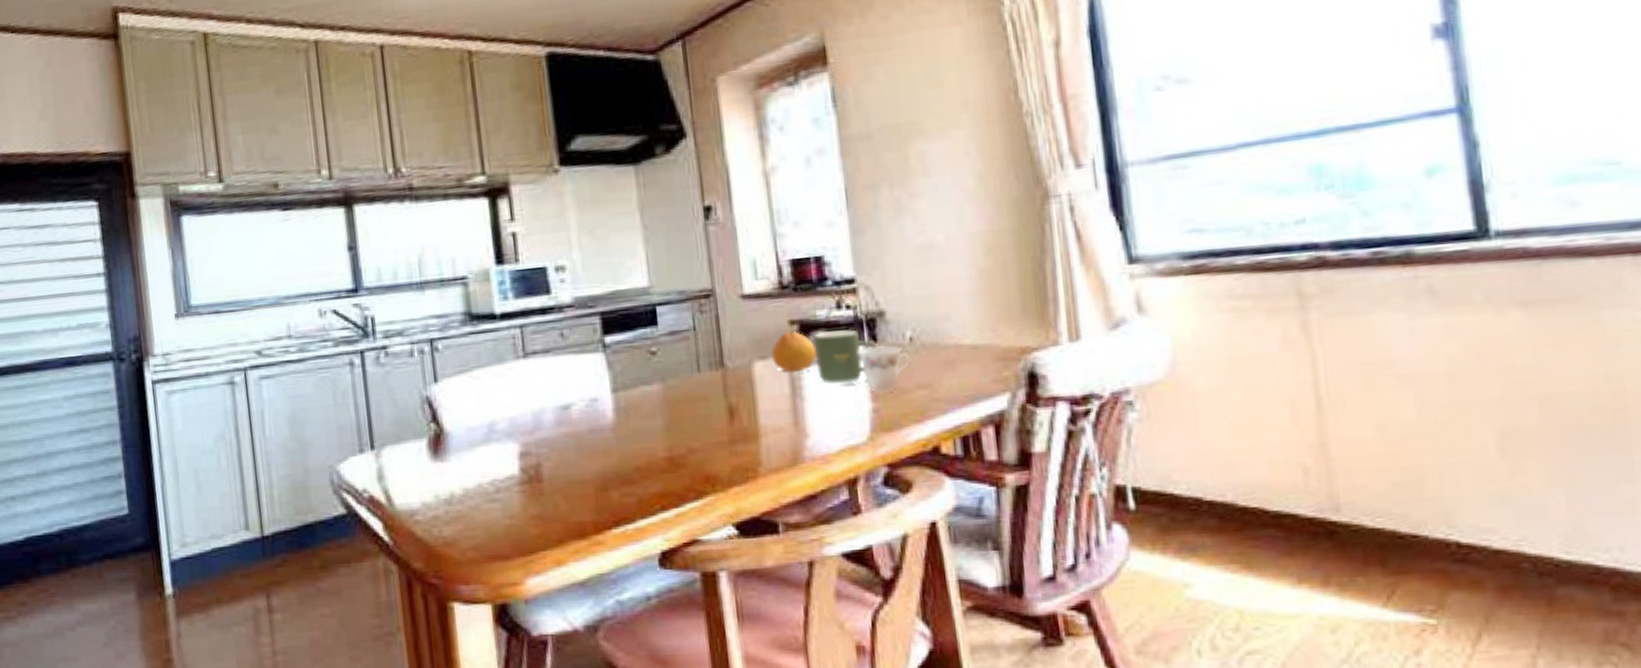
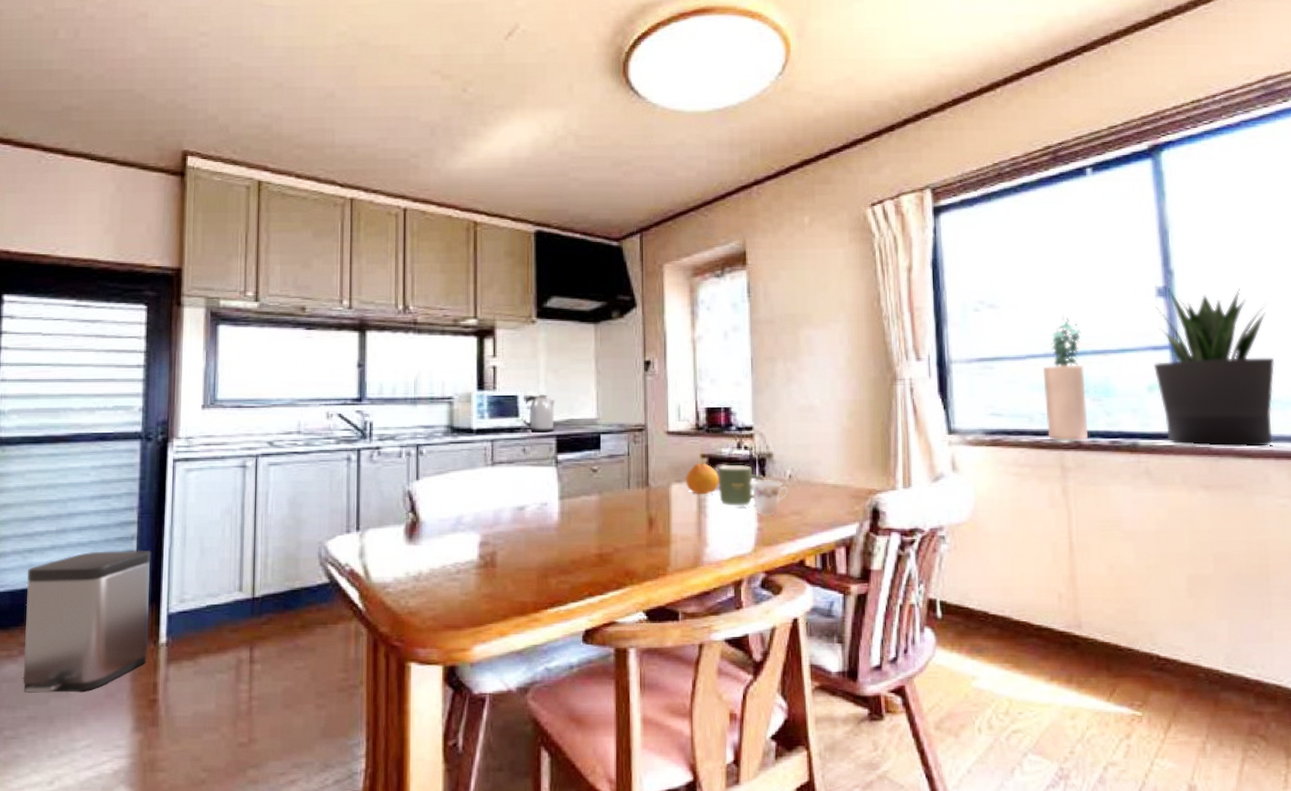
pedal bin: none [13,489,155,658] -> present [23,549,151,693]
kettle: none [554,262,597,312] -> present [522,394,555,433]
vase: none [1262,82,1336,260] -> present [1042,315,1088,441]
planter: none [1431,11,1628,249] -> present [1153,288,1275,448]

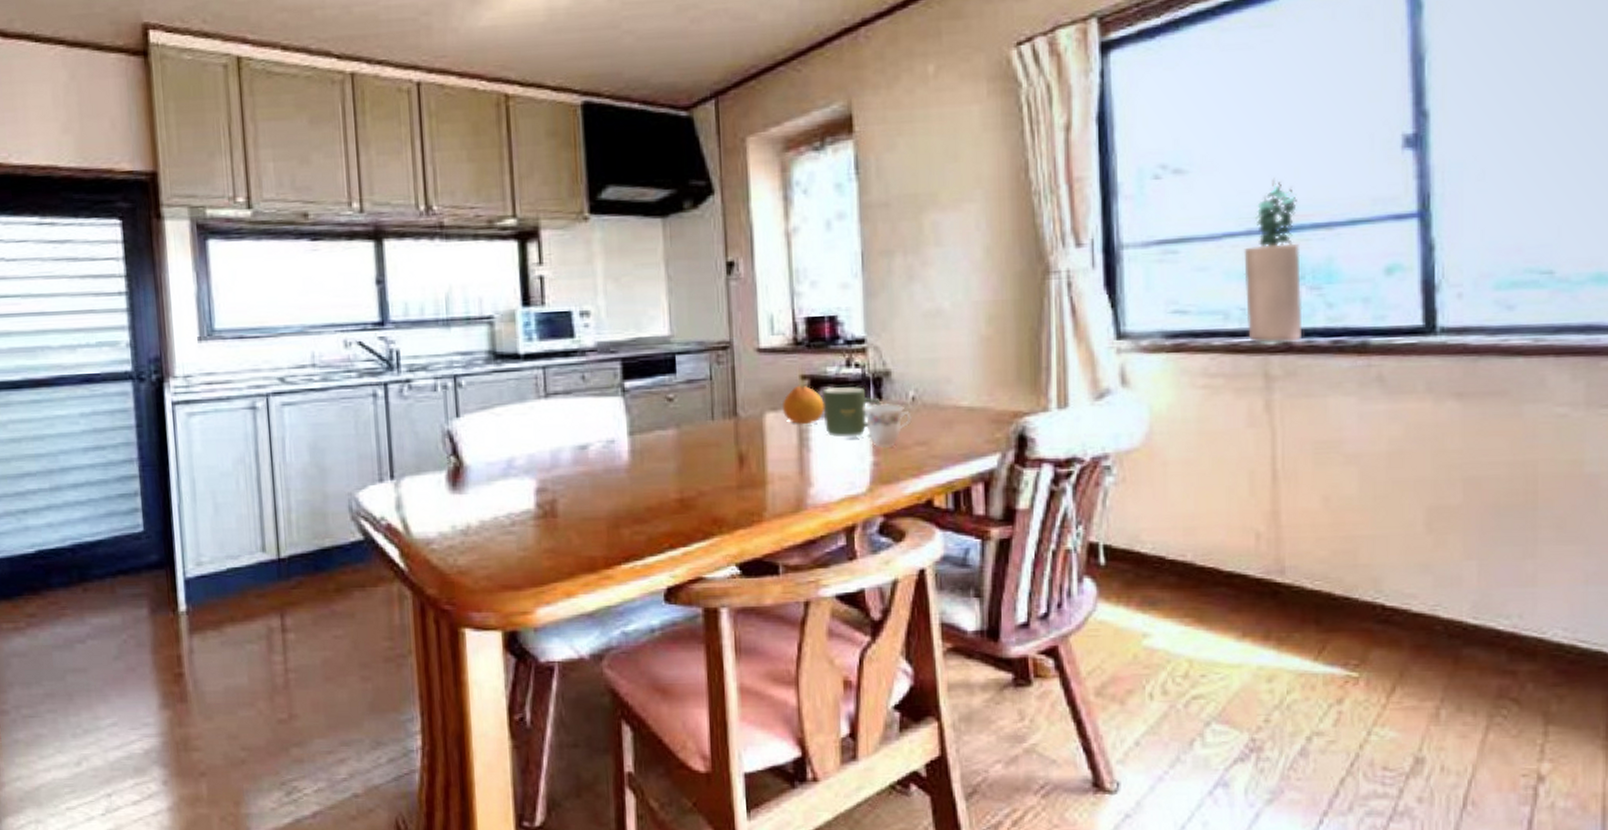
pedal bin: present [23,549,151,693] -> none [24,507,167,668]
kettle: present [522,394,555,433] -> none [578,308,618,356]
planter: present [1153,288,1275,448] -> none [1394,130,1564,344]

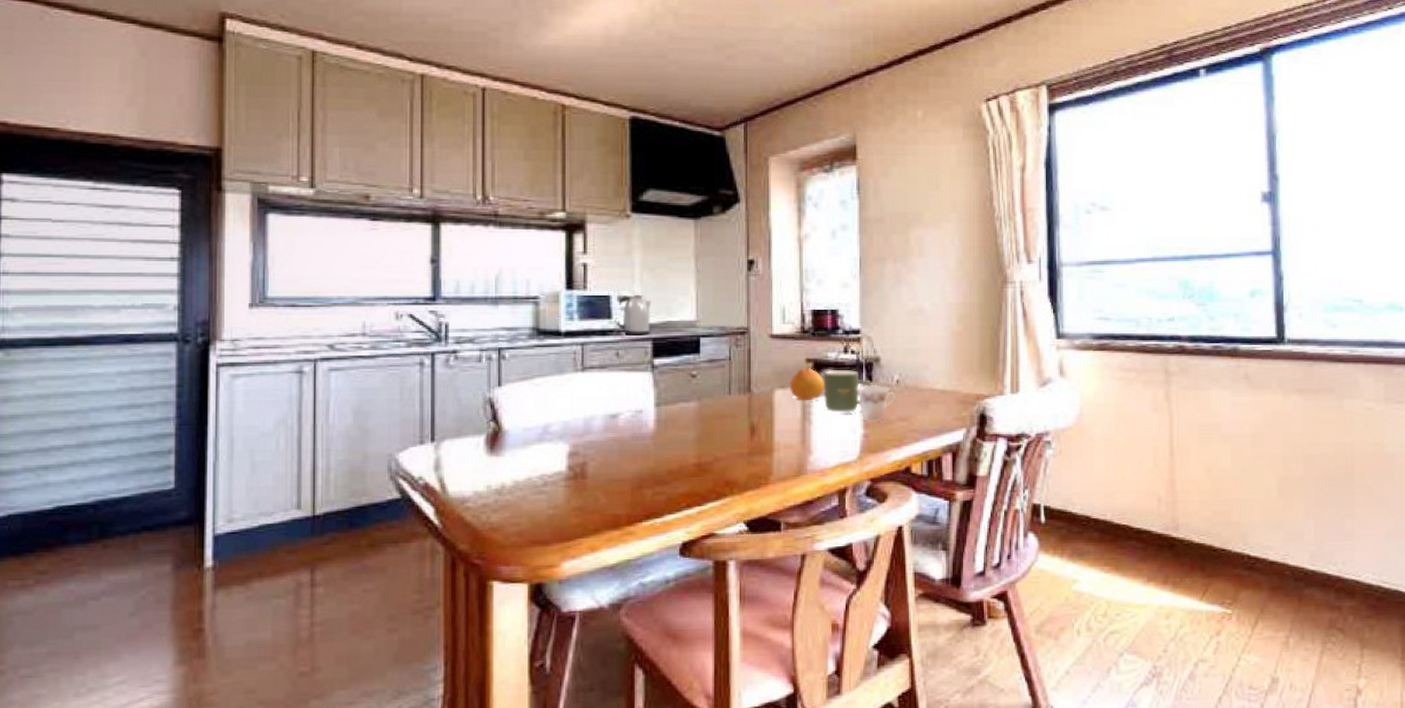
kettle: none [578,308,618,356] -> present [615,294,652,335]
vase: present [1244,179,1303,343] -> none [1151,219,1192,346]

